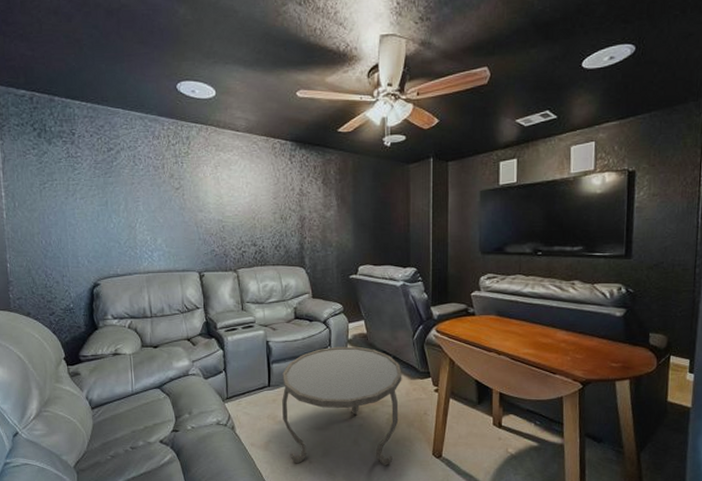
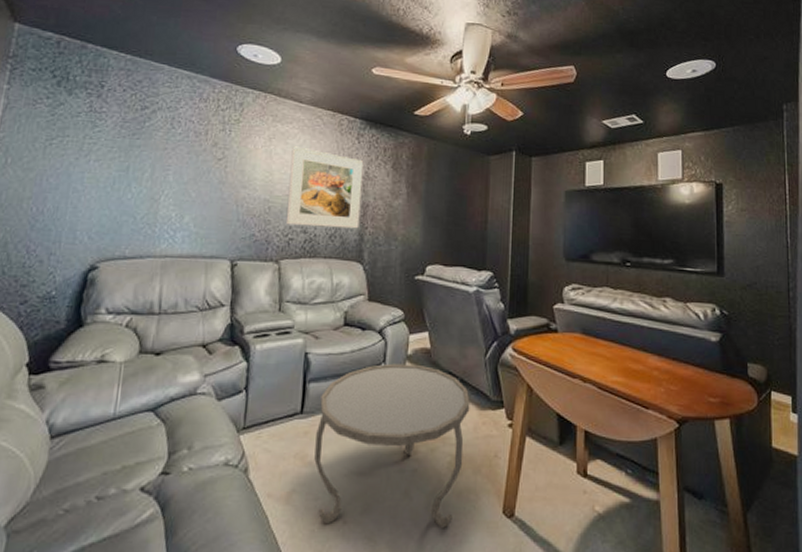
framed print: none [235,171,299,240] -> present [285,146,364,229]

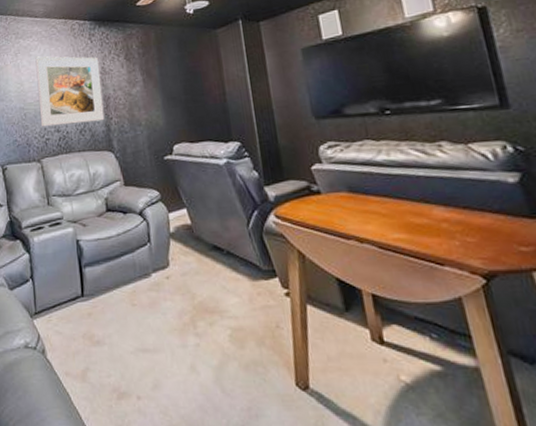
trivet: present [314,363,470,528] -> none [97,241,245,402]

